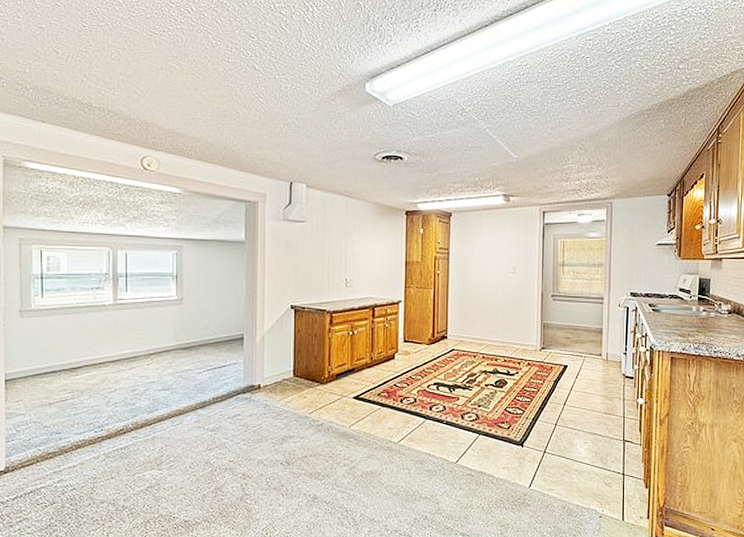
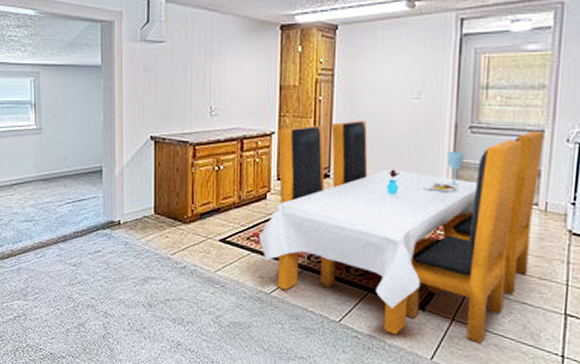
dining set: none [388,291,604,470] -> present [258,121,545,344]

